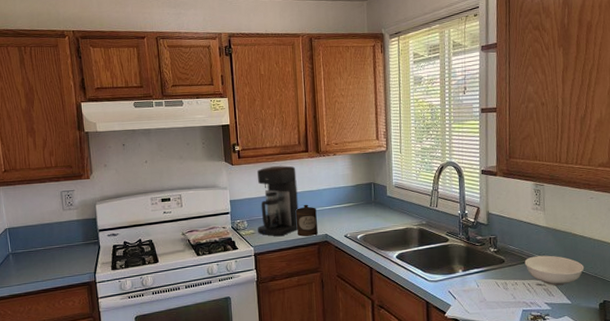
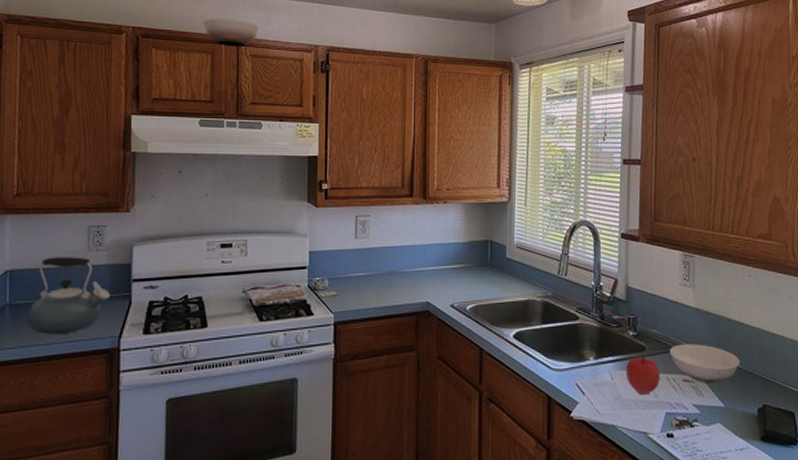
kettle: none [25,215,84,274] -> present [26,257,110,335]
bowl: none [127,16,172,40] -> present [203,18,259,47]
coffee maker: present [257,165,299,237] -> none [341,212,396,302]
canister: present [296,204,318,237] -> none [392,262,417,305]
fruit: none [488,267,518,297] -> present [625,356,661,395]

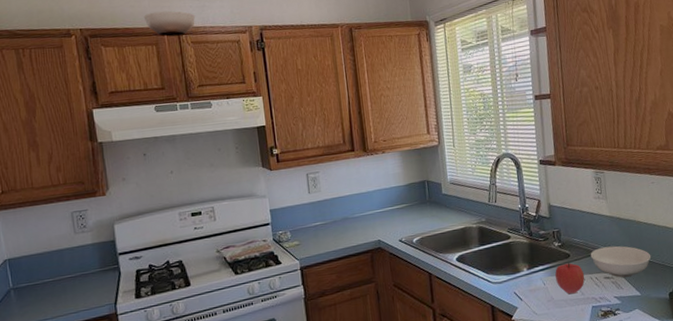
kettle: present [26,257,110,335] -> none [29,240,101,311]

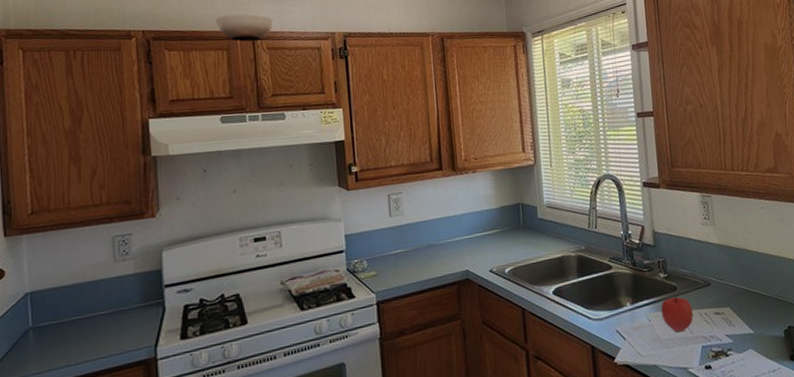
bowl: present [590,245,652,278] -> none [698,277,764,314]

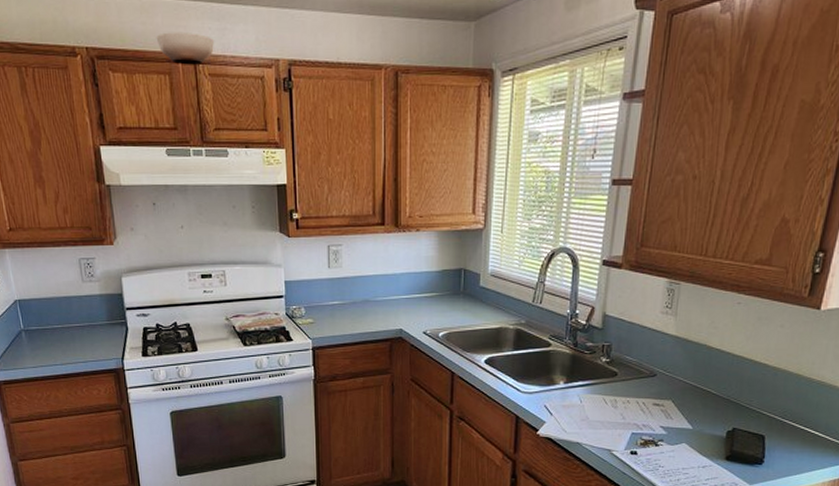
fruit: present [661,295,693,332] -> none [594,381,631,417]

